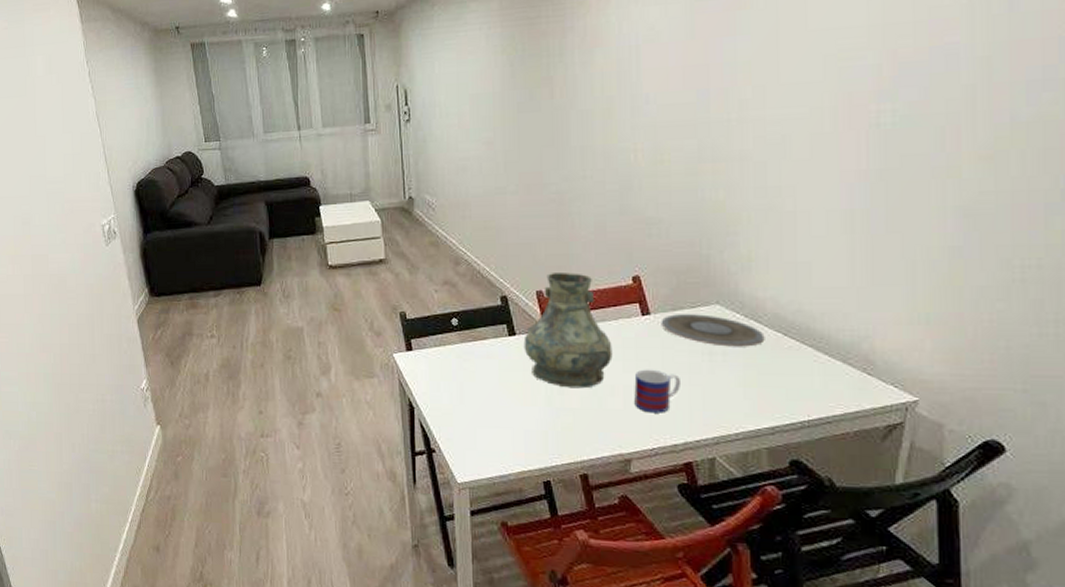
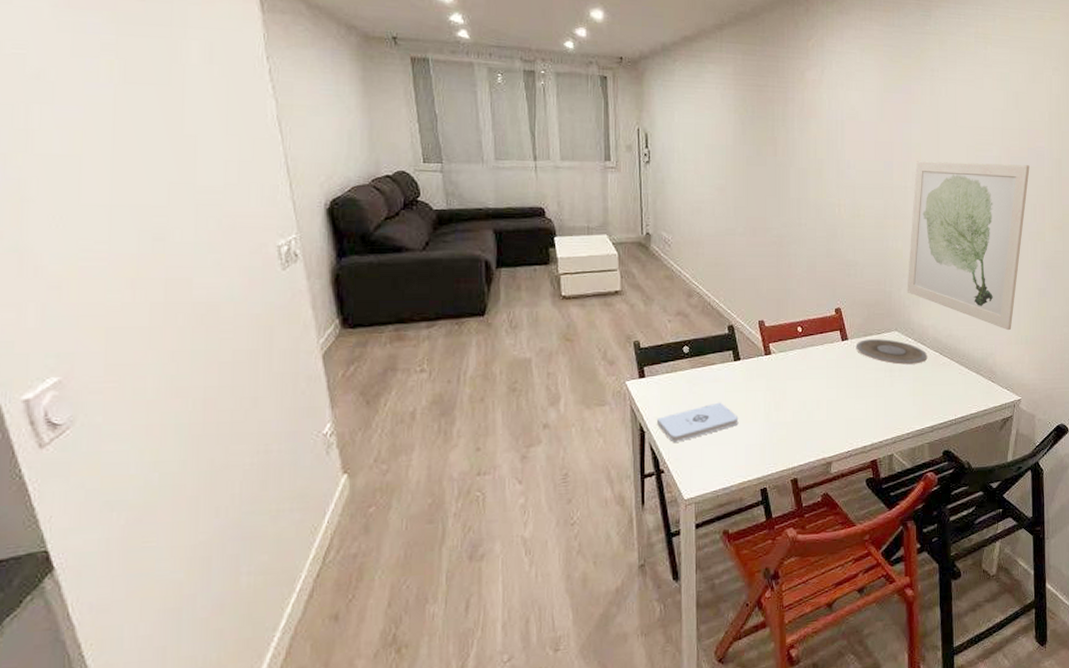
notepad: none [425,381,516,421] -> present [656,402,739,442]
vase: present [523,273,613,389] -> none [747,305,819,405]
mug: present [634,369,680,413] -> none [835,385,869,422]
wall art: none [732,71,933,306] -> present [906,161,1030,331]

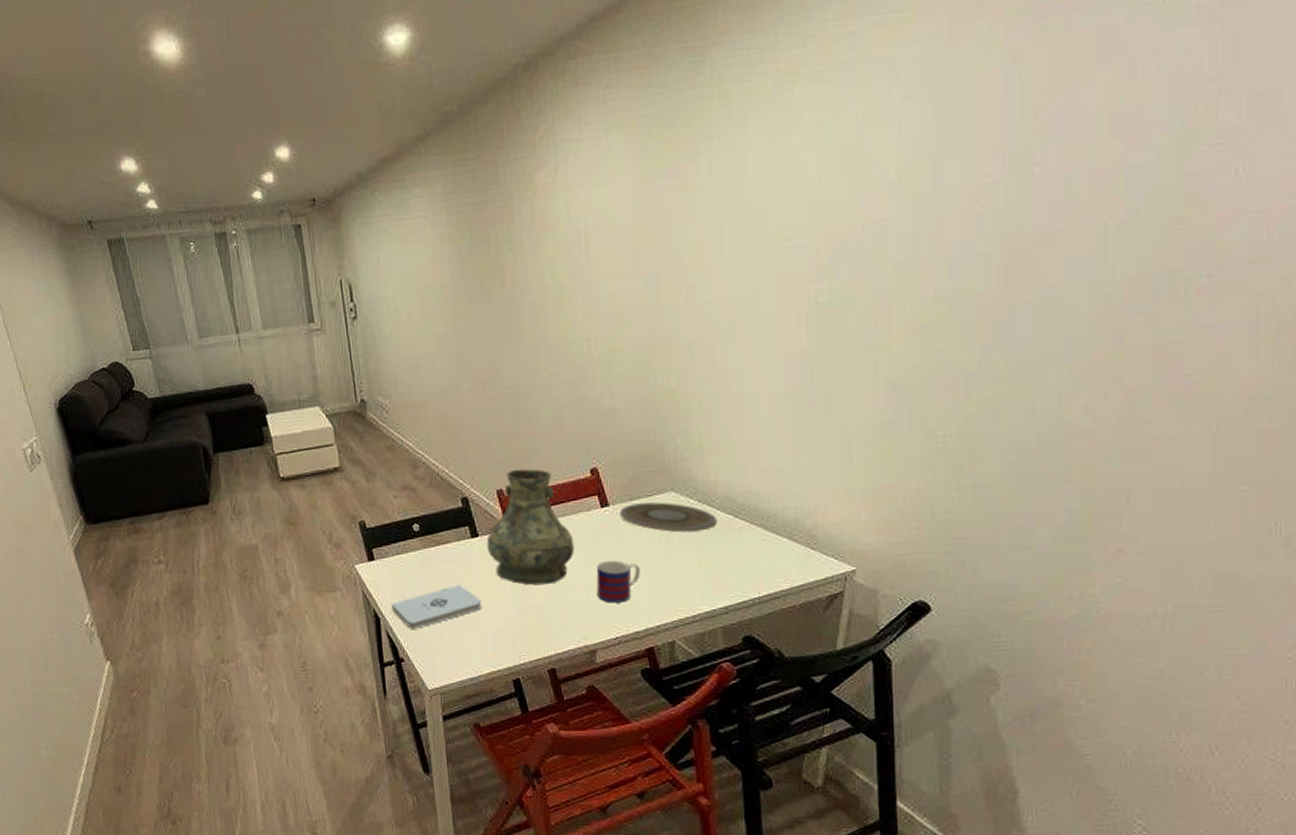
vase: none [747,305,819,405] -> present [486,469,575,586]
mug: none [835,385,869,422] -> present [596,560,640,603]
wall art: present [906,161,1030,331] -> none [684,249,866,481]

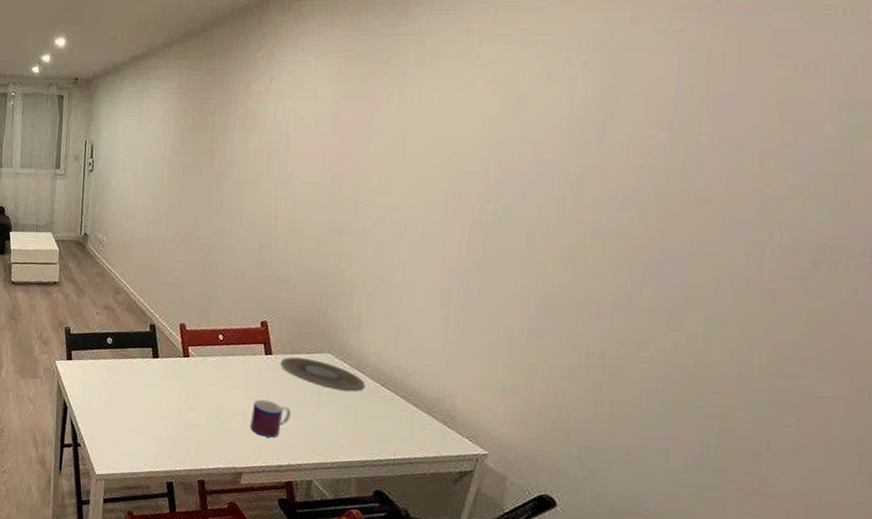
notepad: present [390,584,482,629] -> none [78,393,152,422]
vase: present [486,469,575,586] -> none [164,310,238,410]

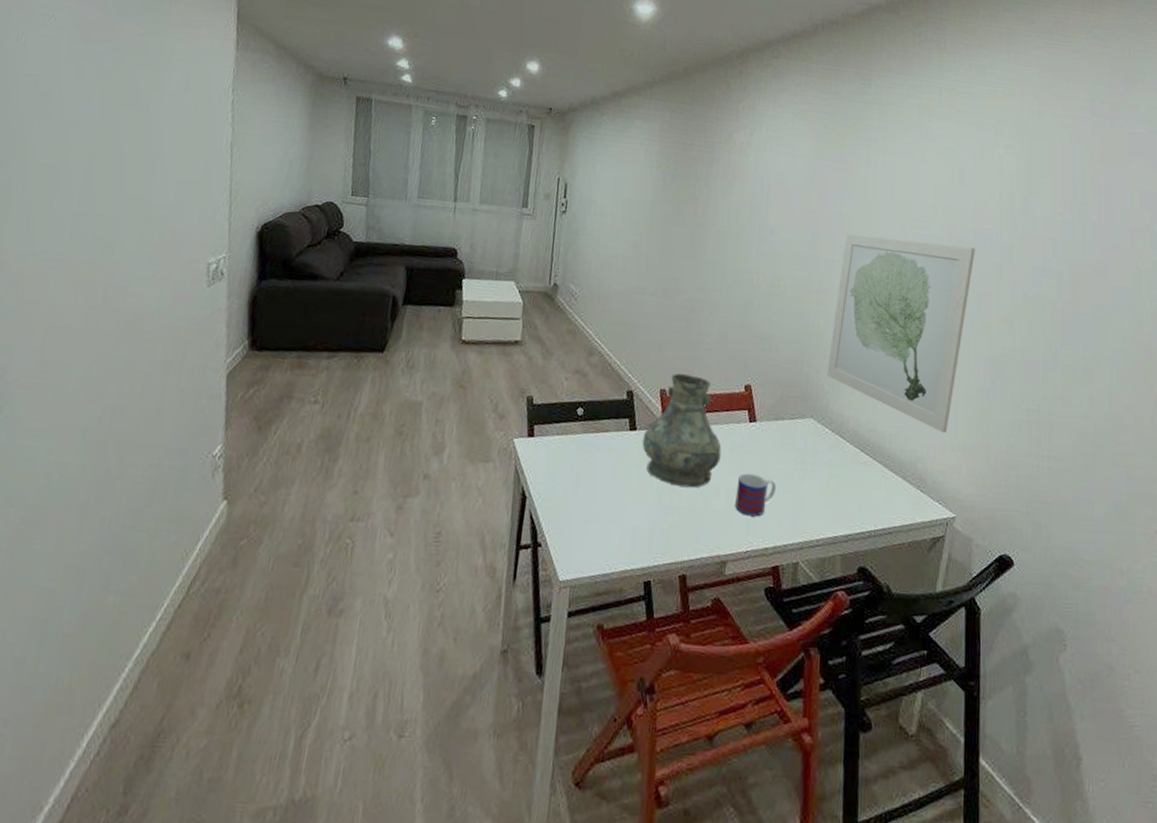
vase: none [164,310,238,410] -> present [642,373,722,488]
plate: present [280,357,366,392] -> none [764,423,846,460]
wall art: none [346,174,531,373] -> present [826,233,975,434]

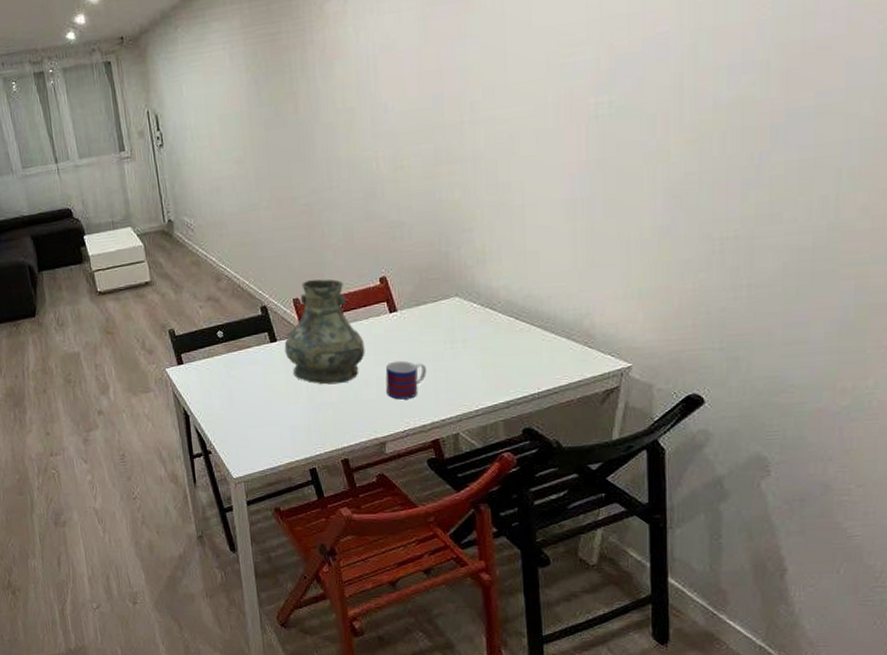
wall art: present [826,233,975,434] -> none [468,61,645,284]

